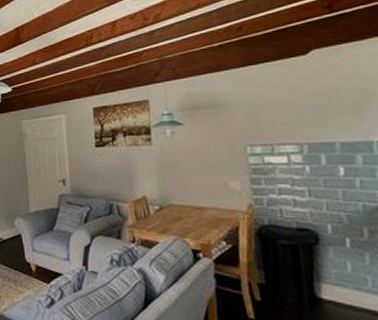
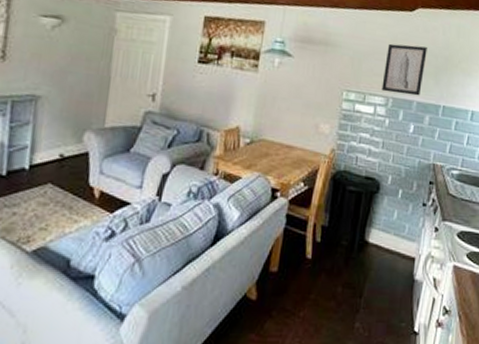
wall art: none [285,85,342,139] -> present [381,43,427,96]

